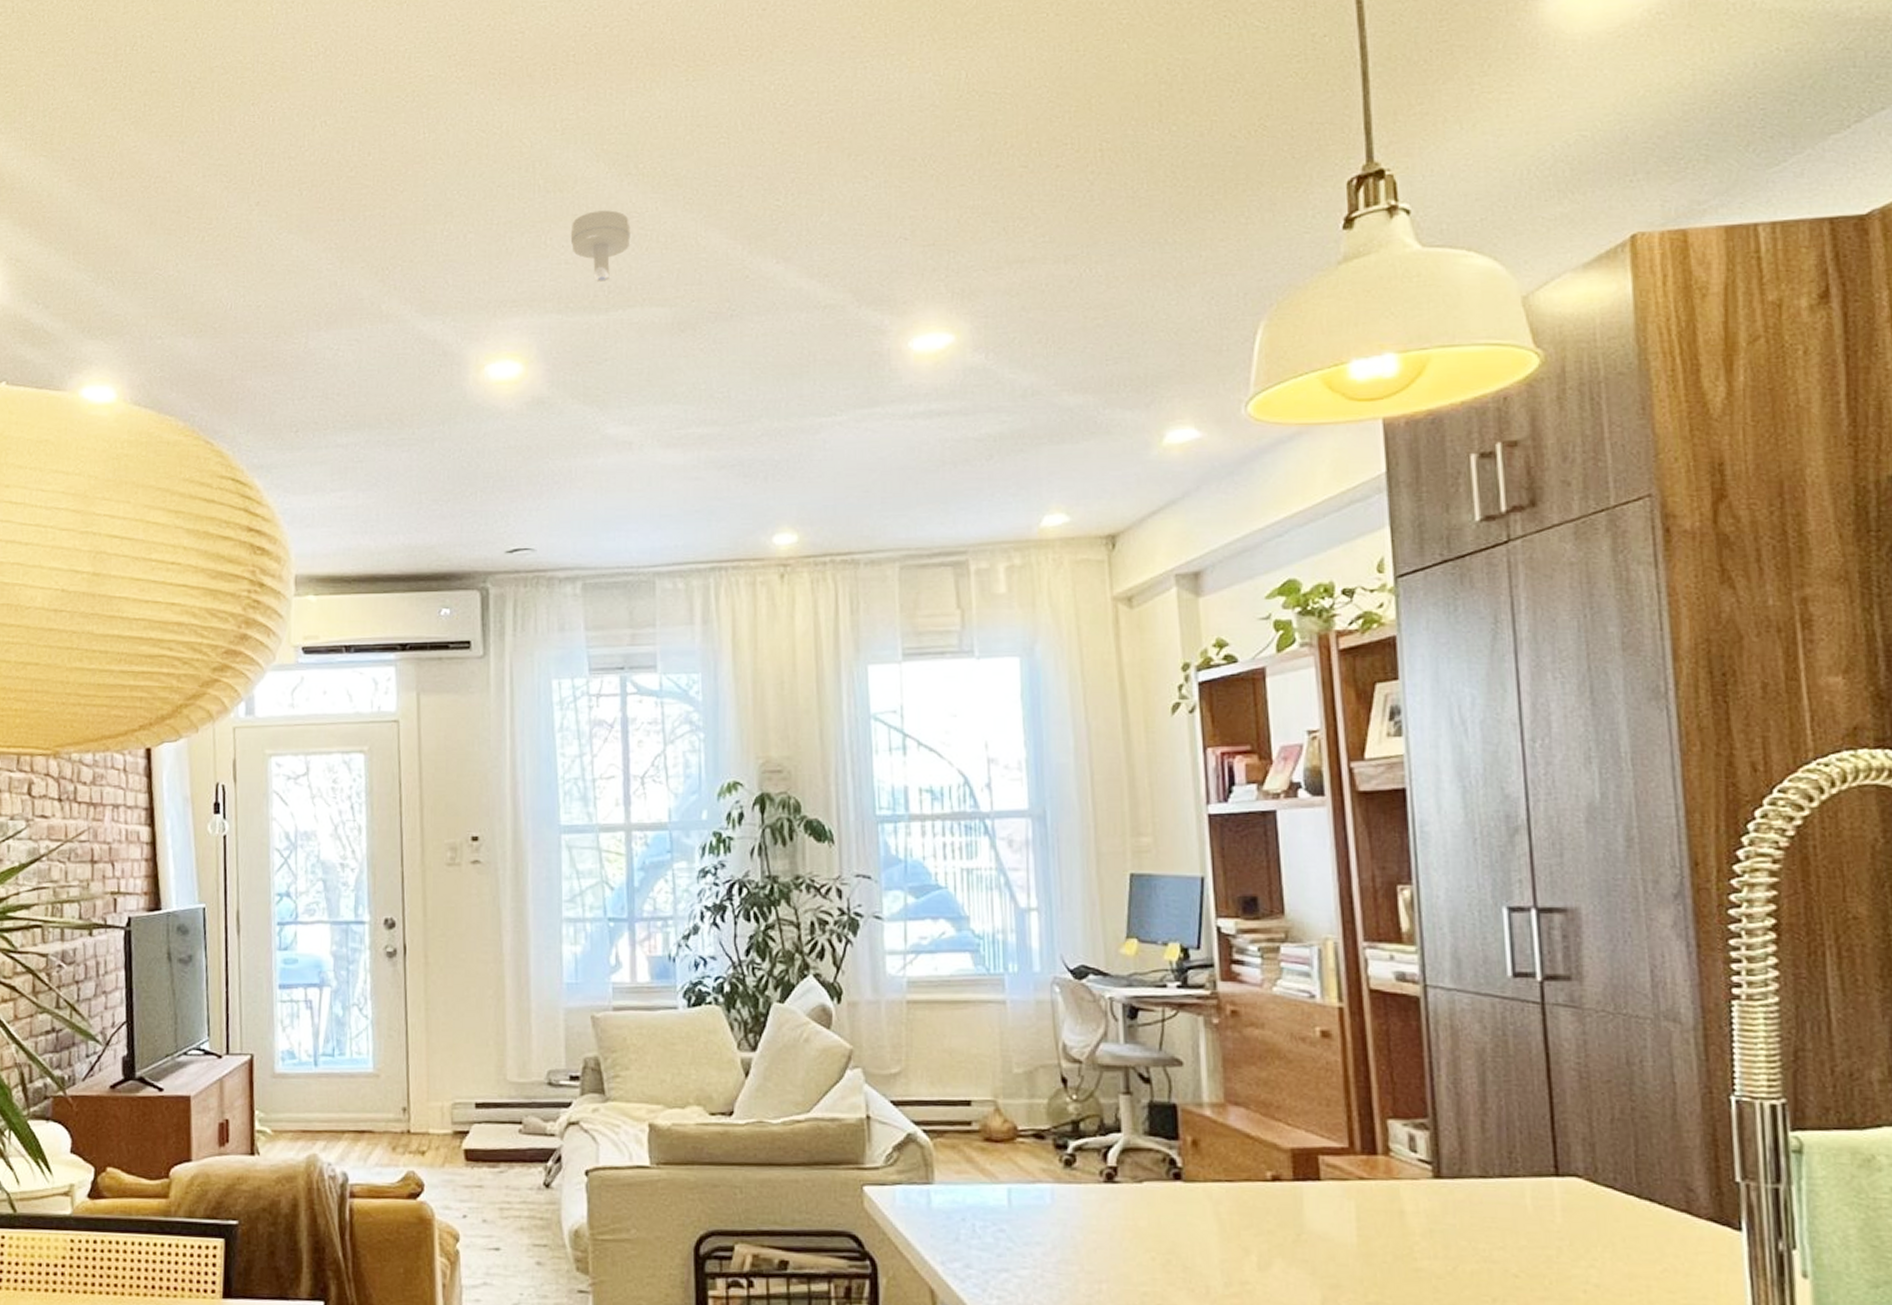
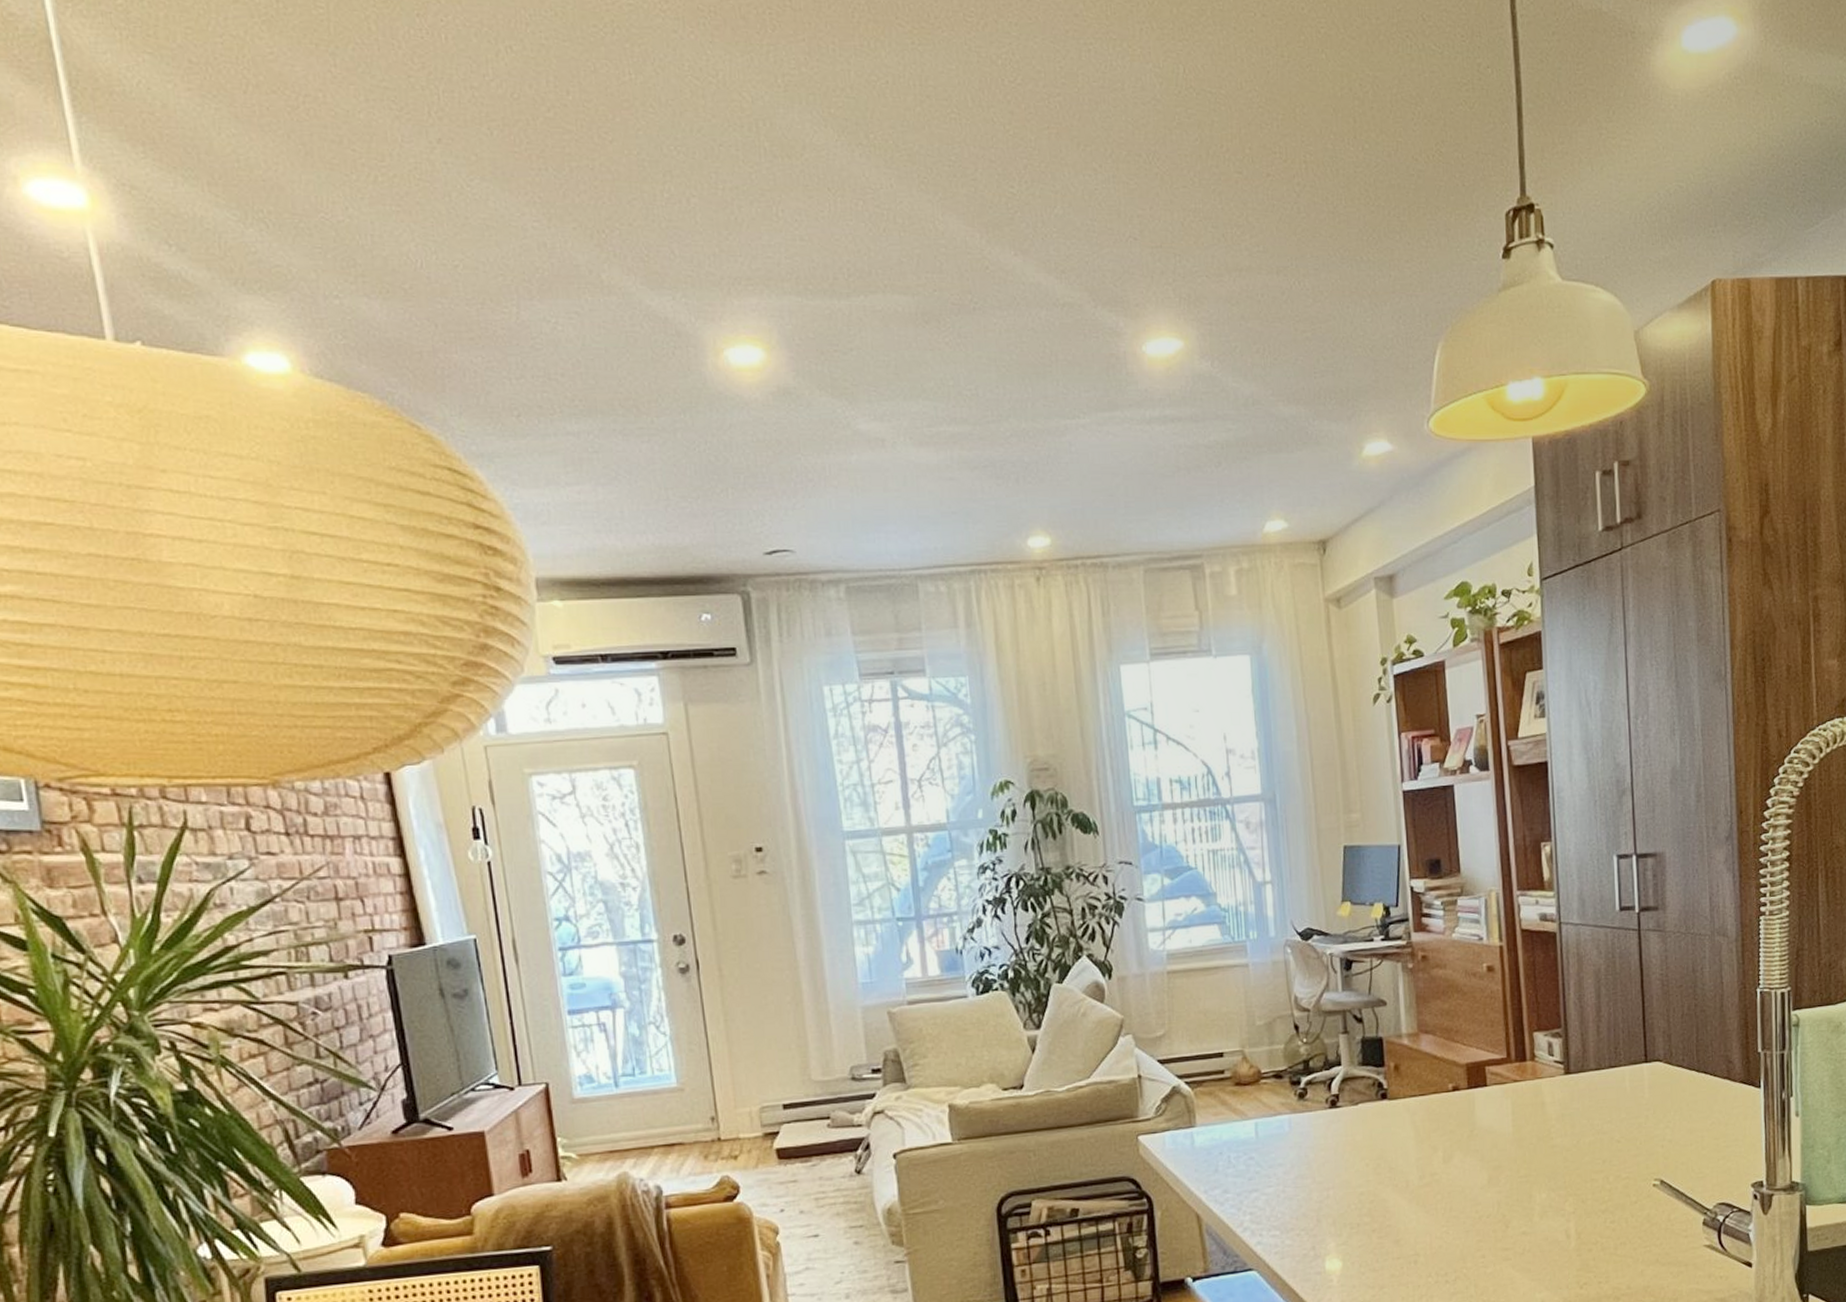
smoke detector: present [570,210,631,282] -> none [803,183,867,263]

